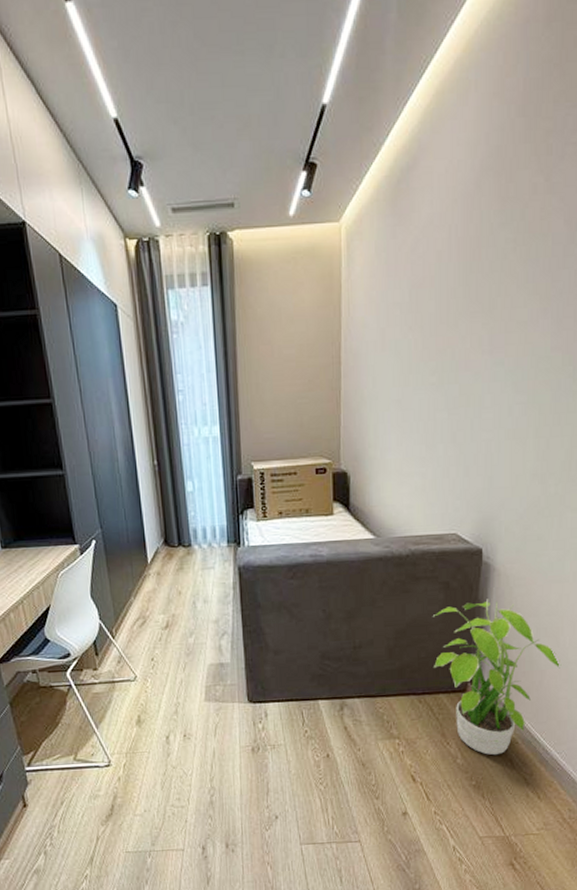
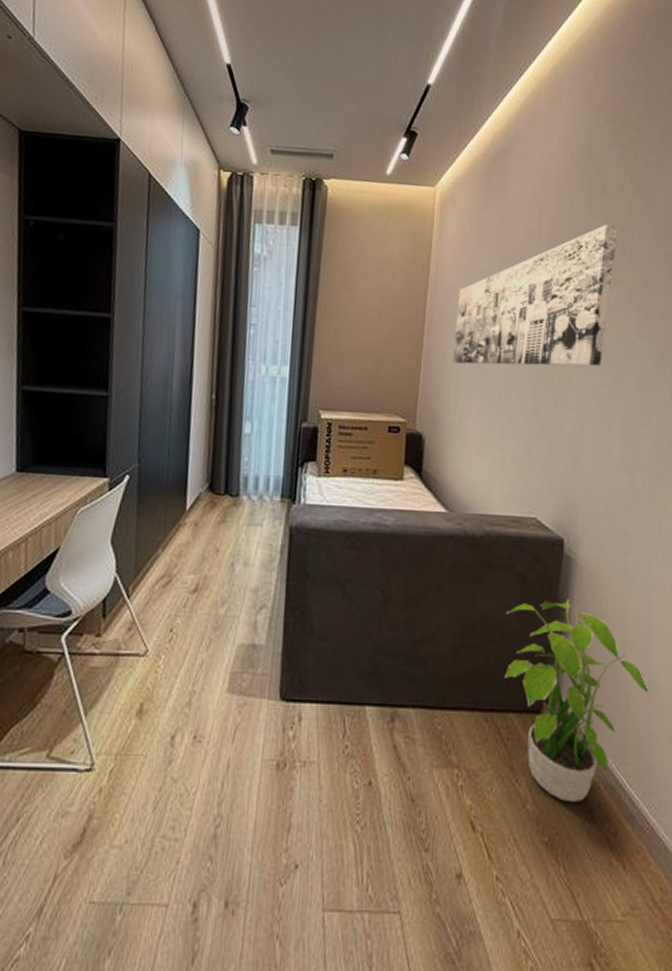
wall art: none [370,233,531,402] -> present [452,224,618,367]

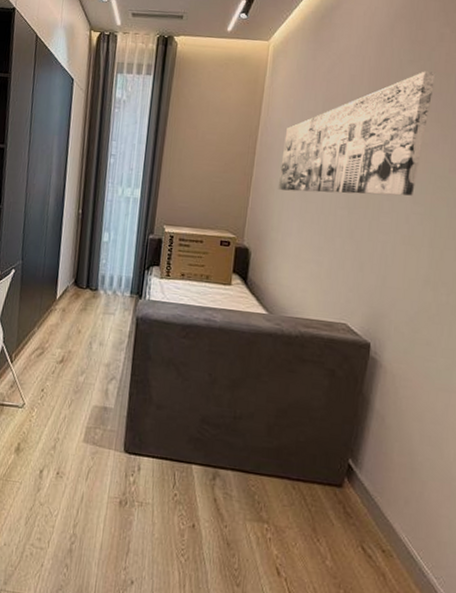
potted plant: present [505,599,650,803] -> none [311,394,444,565]

